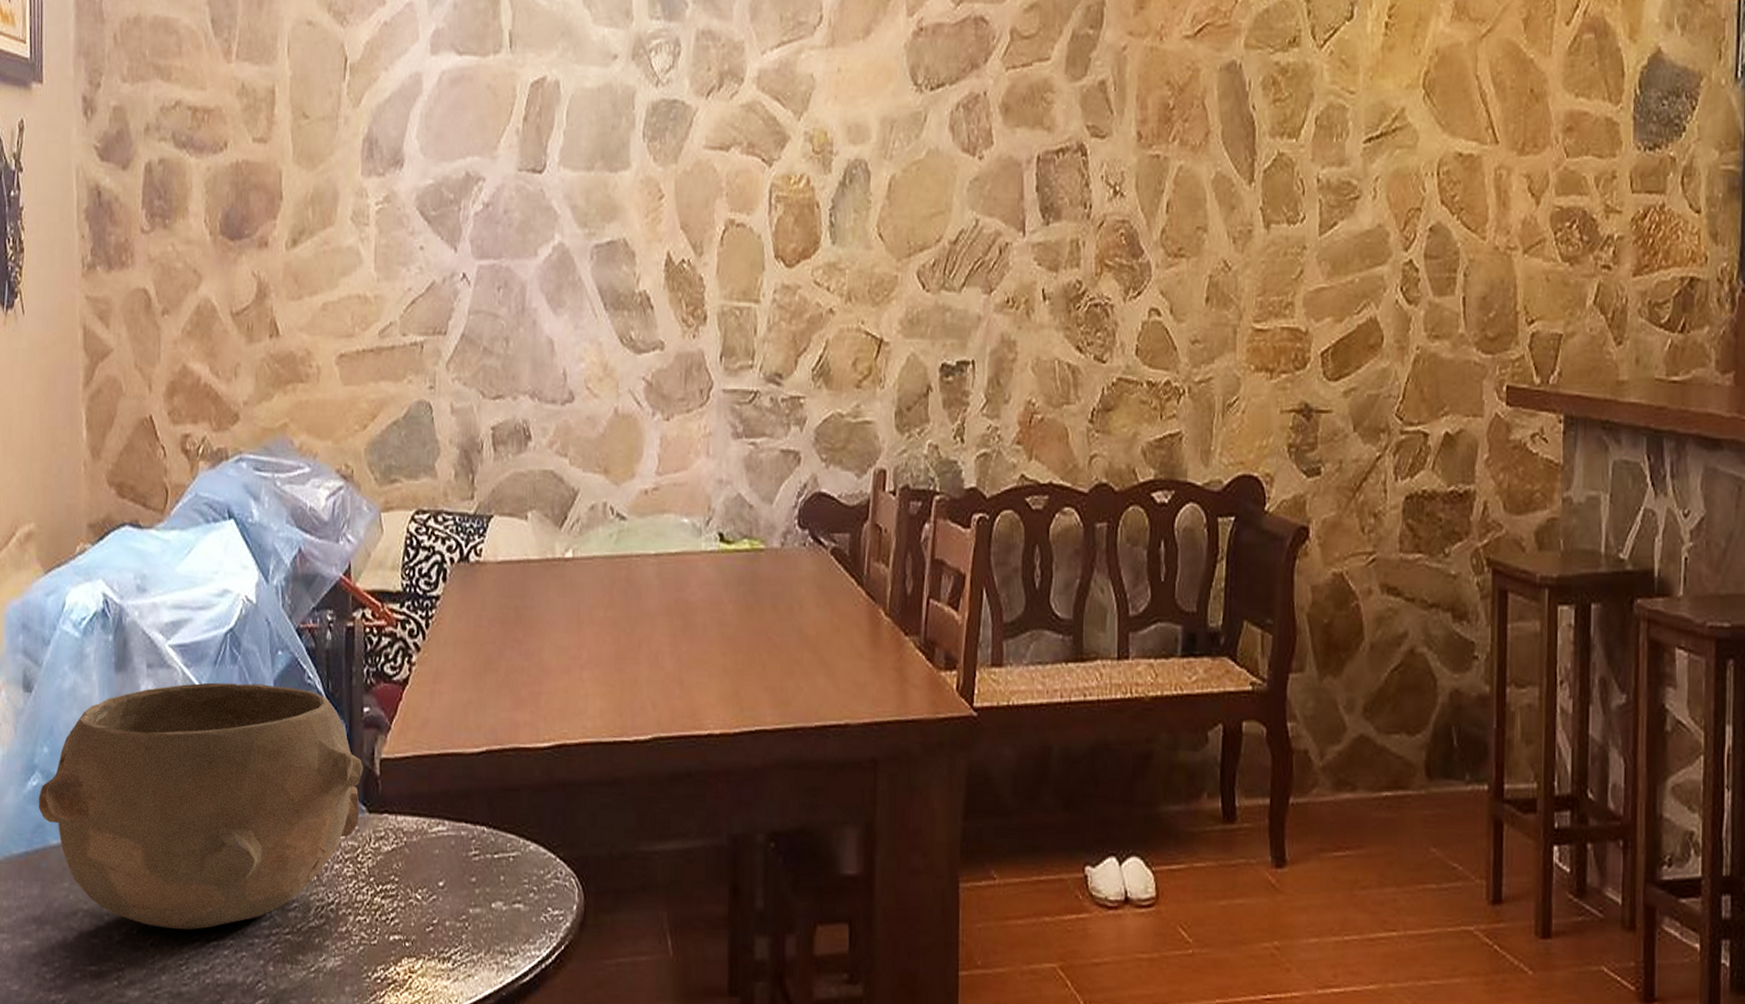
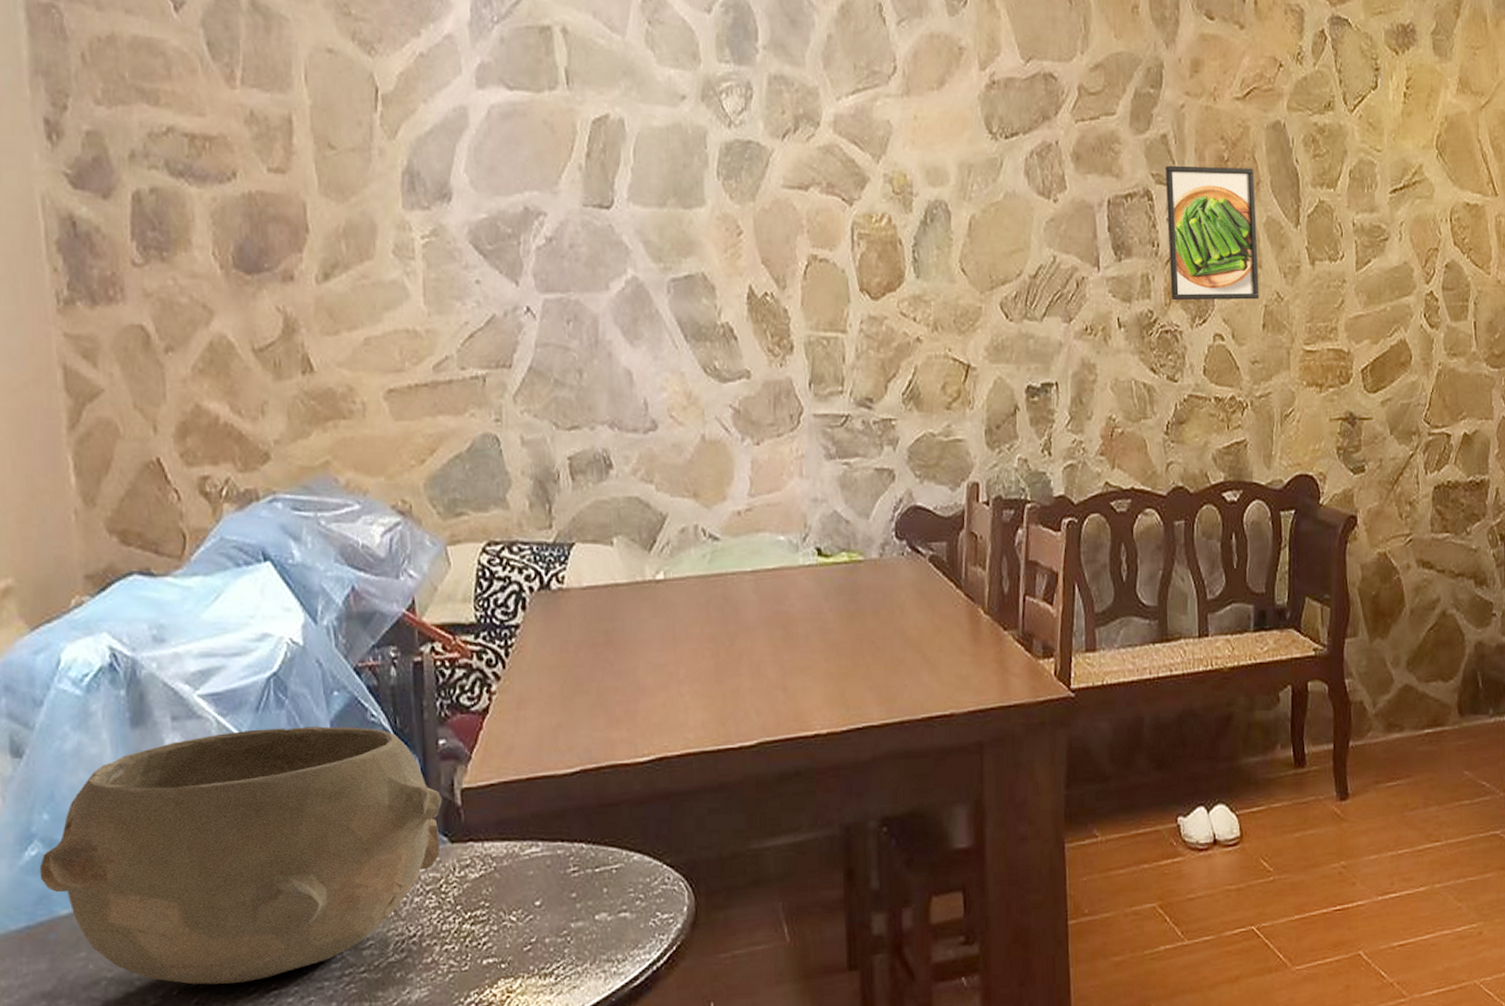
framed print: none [1101,115,1204,270] -> present [1165,165,1259,301]

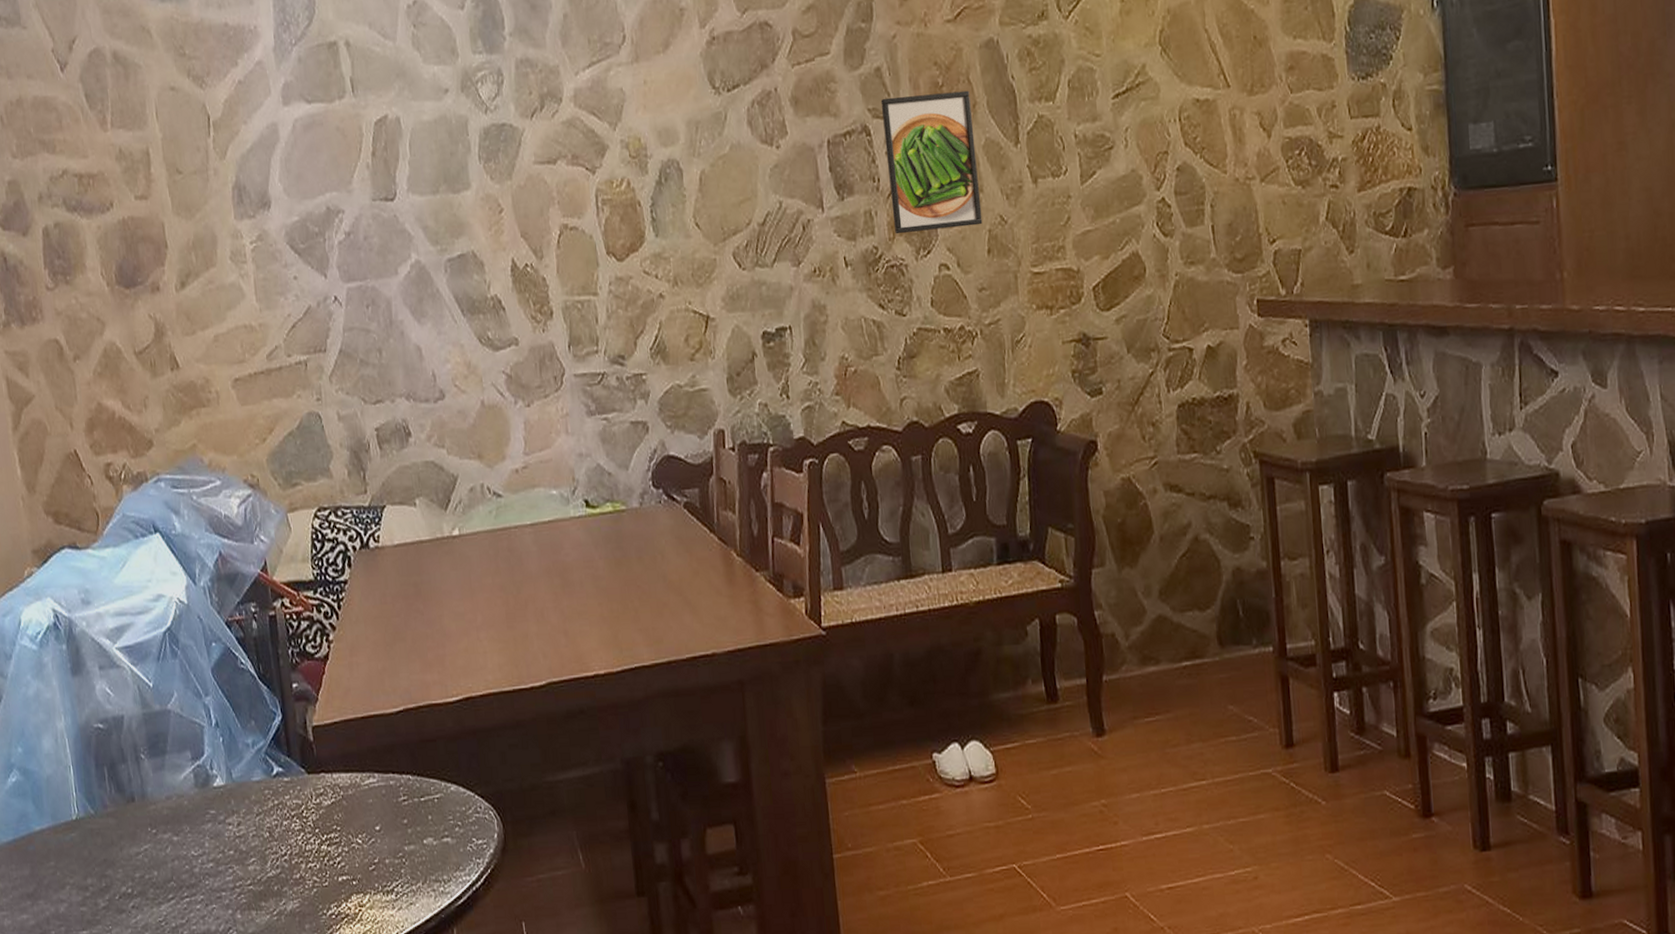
bowl: present [39,726,443,985] -> none [18,673,300,892]

